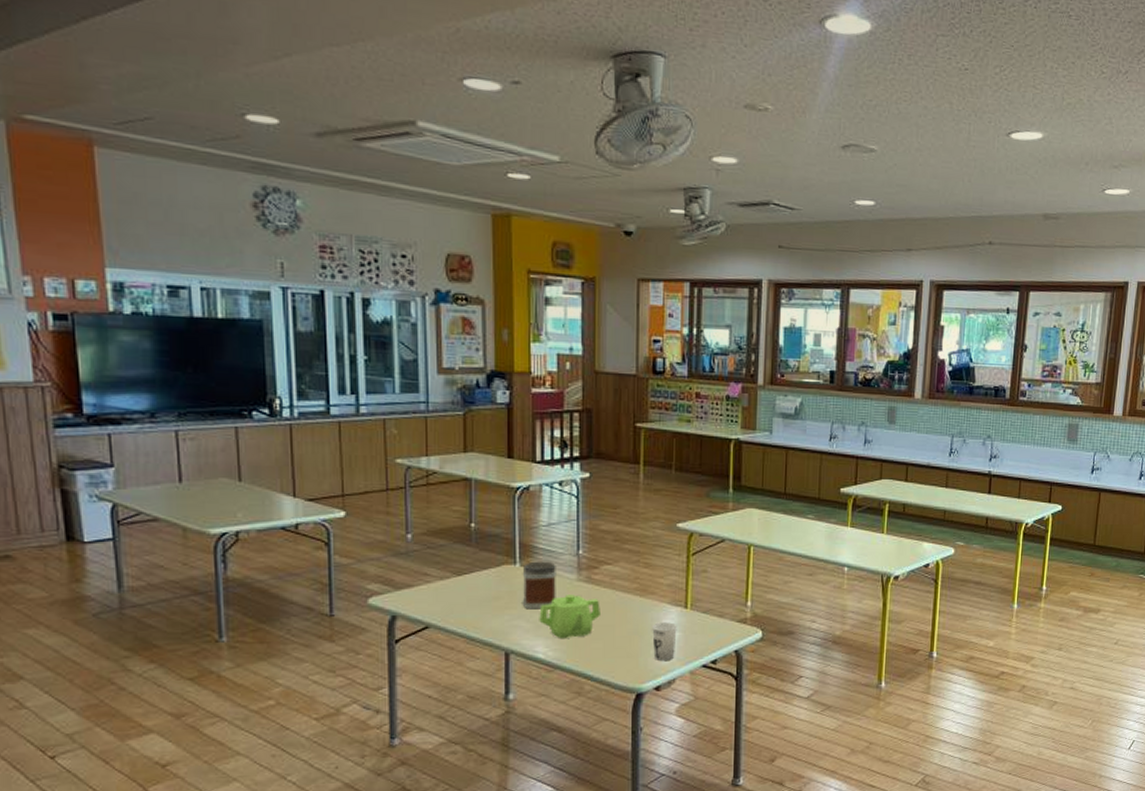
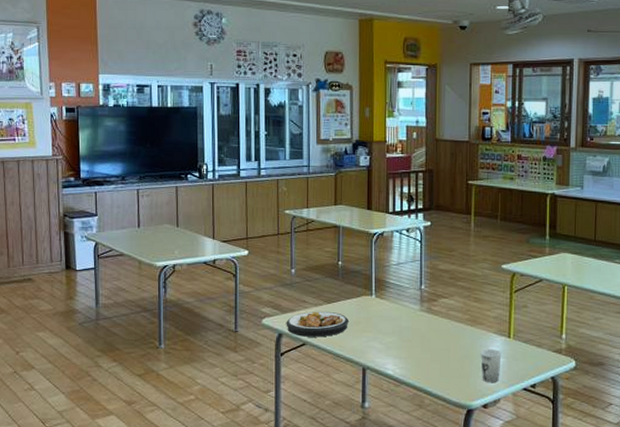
plate: none [401,585,486,618] -> present [286,311,348,337]
jar: present [522,561,556,610] -> none [376,293,404,334]
teapot: present [539,595,600,640] -> none [389,322,438,360]

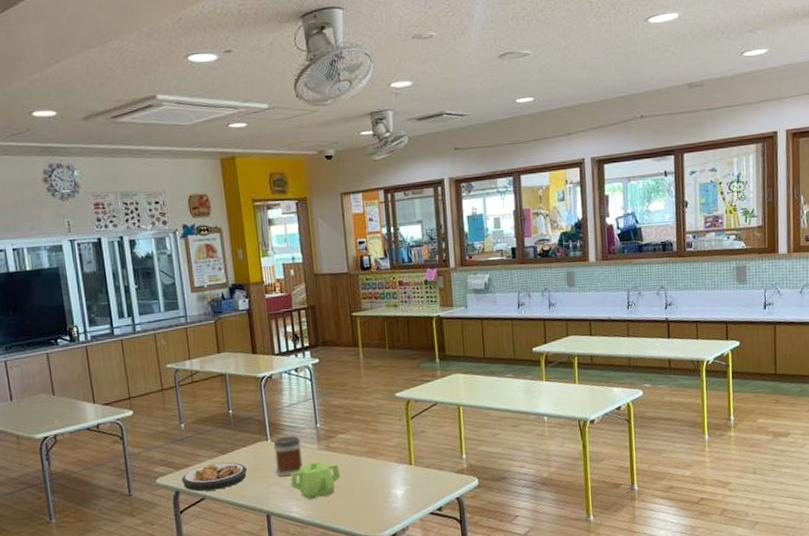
jar: none [376,293,404,334] -> present [273,435,303,477]
teapot: none [389,322,438,360] -> present [290,461,340,500]
cup: present [481,349,502,382] -> none [384,478,406,512]

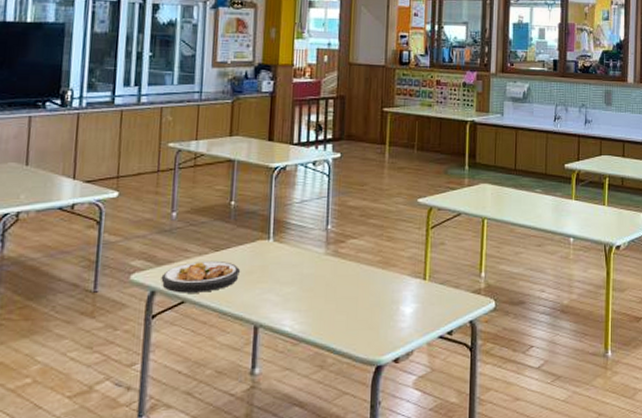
jar: present [273,435,303,477] -> none [273,236,307,283]
teapot: present [290,461,340,500] -> none [288,268,345,313]

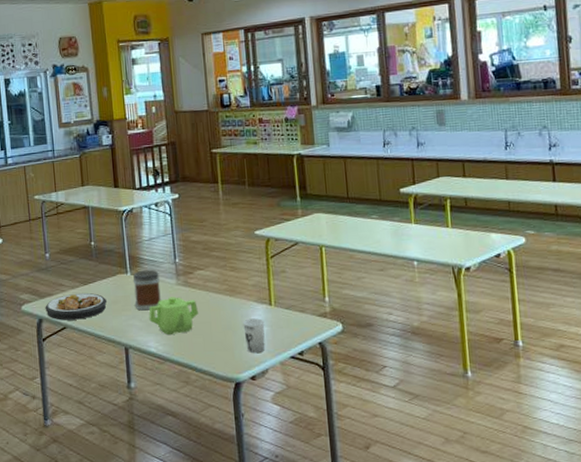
jar: none [273,236,307,283] -> present [133,269,161,311]
teapot: none [288,268,345,313] -> present [149,297,198,336]
cup: none [392,294,416,332] -> present [243,318,265,353]

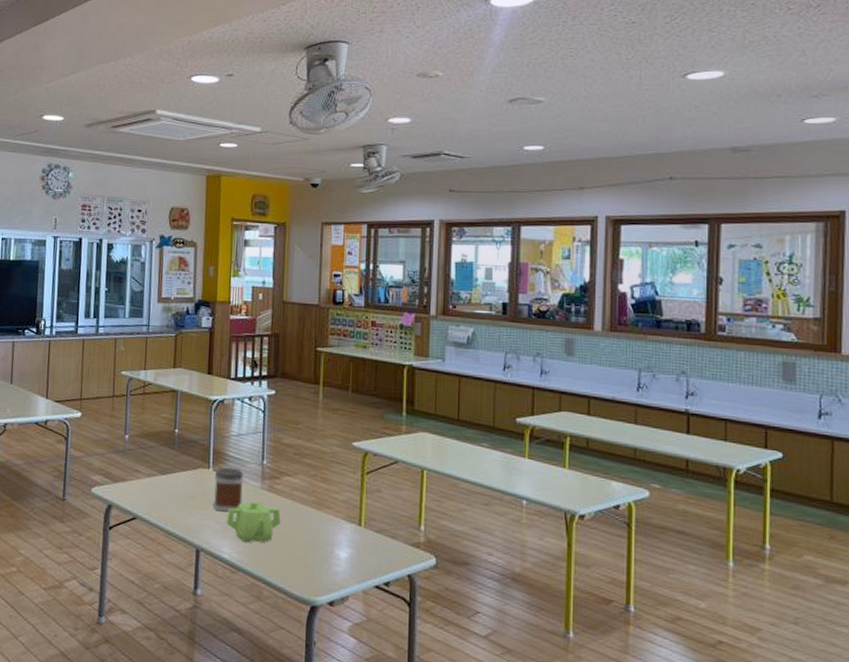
plate: present [45,292,107,321] -> none [116,482,183,512]
cup: present [243,318,265,353] -> none [327,537,351,577]

